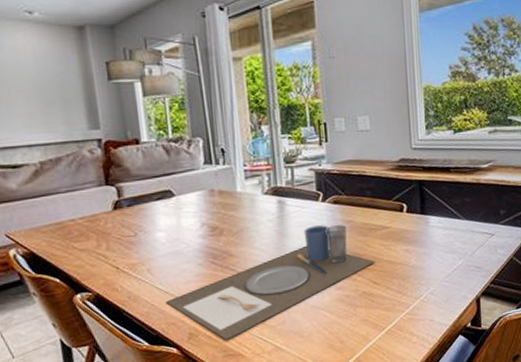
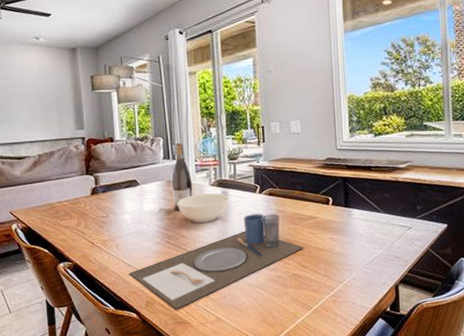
wine bottle: none [215,143,243,225] -> present [171,142,193,210]
bowl: none [222,203,287,239] -> present [176,193,229,223]

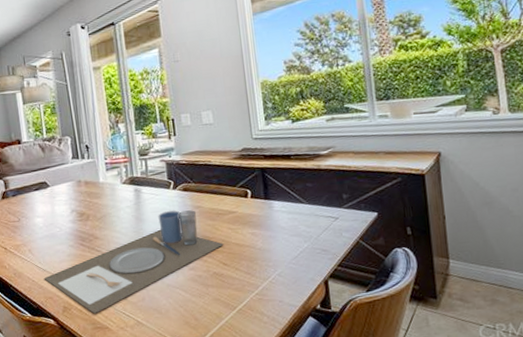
wine bottle: present [171,142,193,210] -> none [82,140,105,211]
bowl: present [176,193,229,223] -> none [88,191,142,224]

